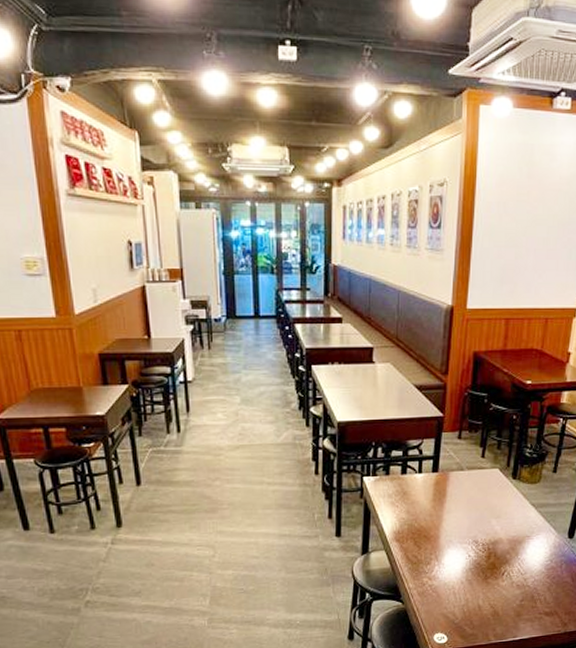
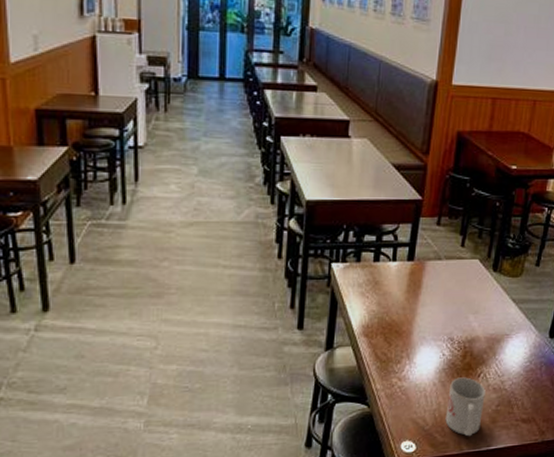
mug: none [473,575,510,629] -> present [445,377,486,437]

